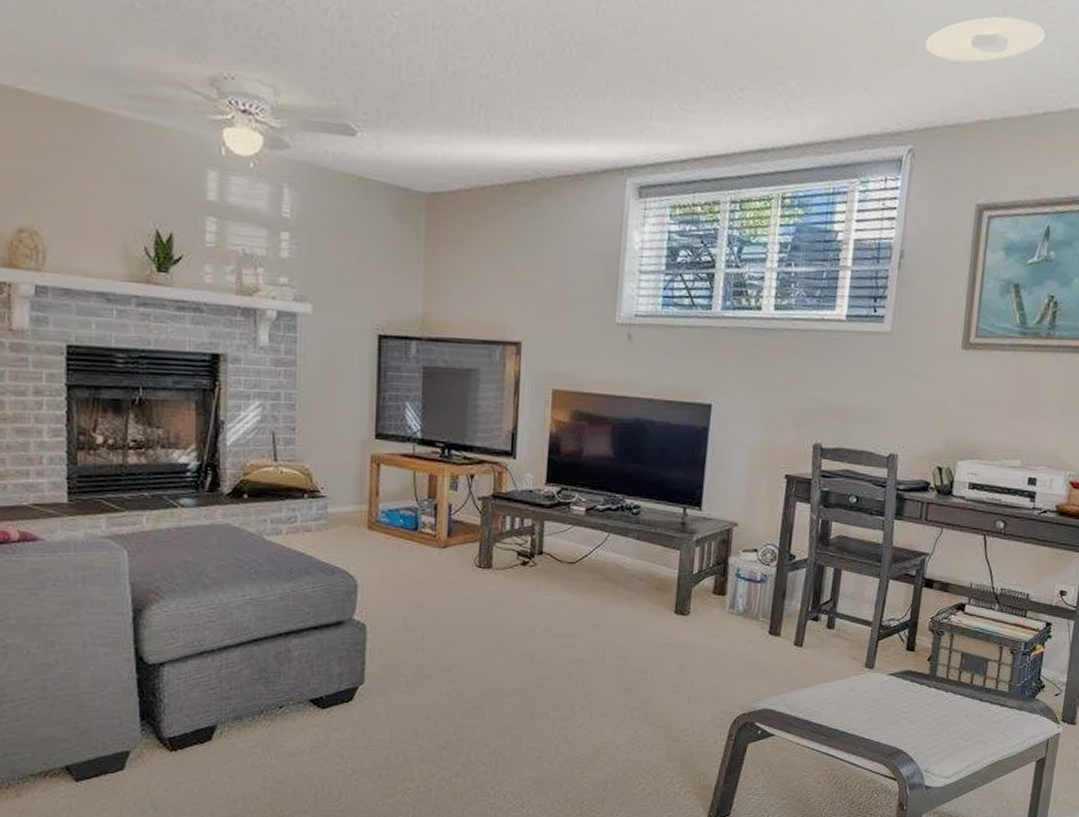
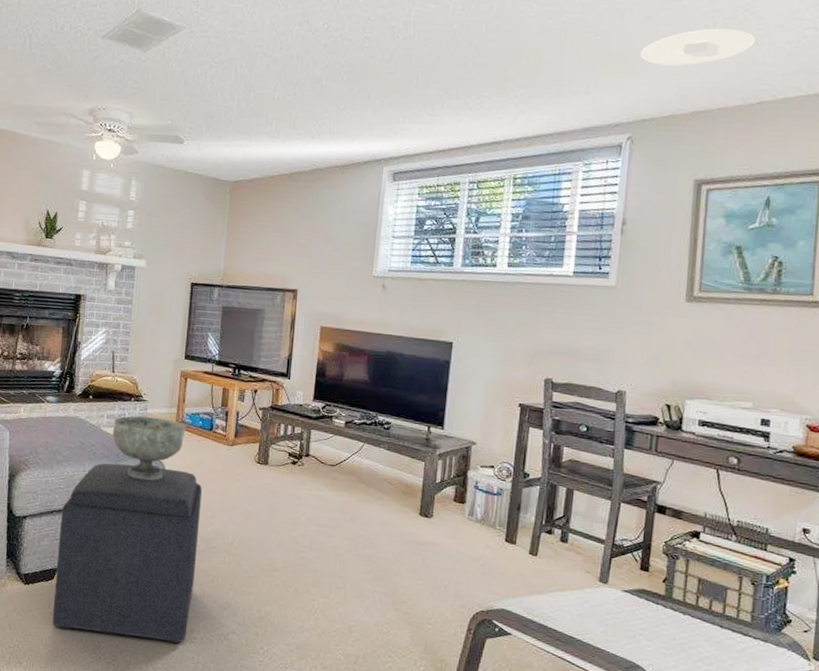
ottoman: none [214,581,409,801] -> present [52,463,203,644]
decorative bowl: none [280,518,382,601] -> present [112,415,186,480]

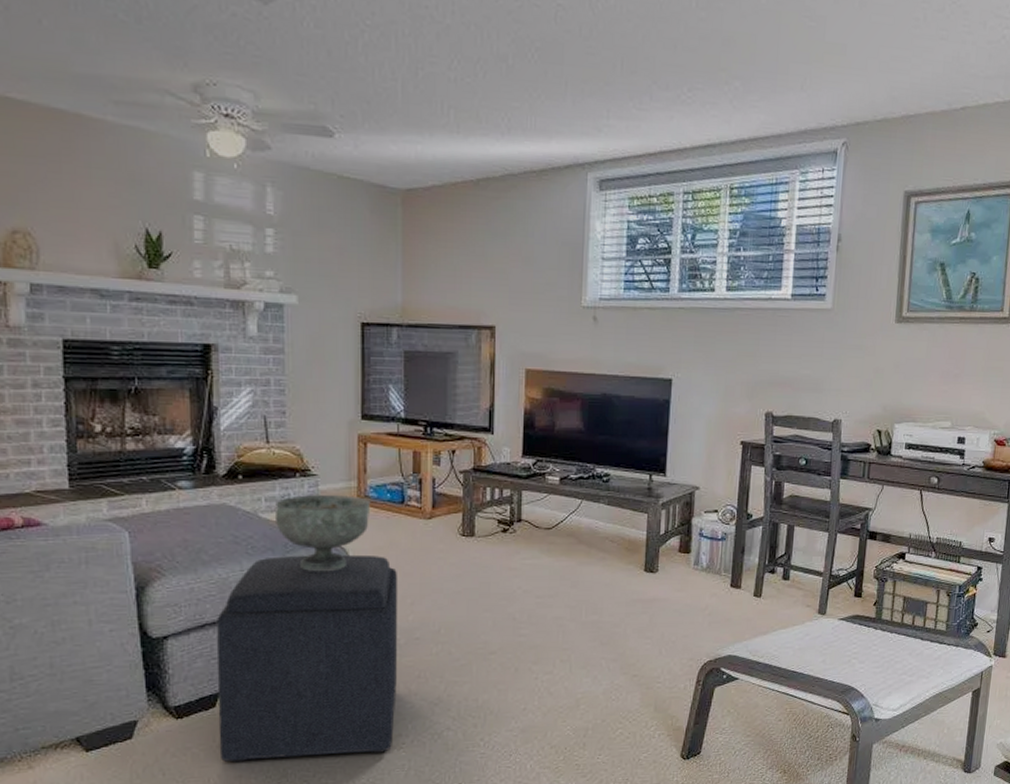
recessed light: present [640,28,756,66] -> none [855,21,962,63]

